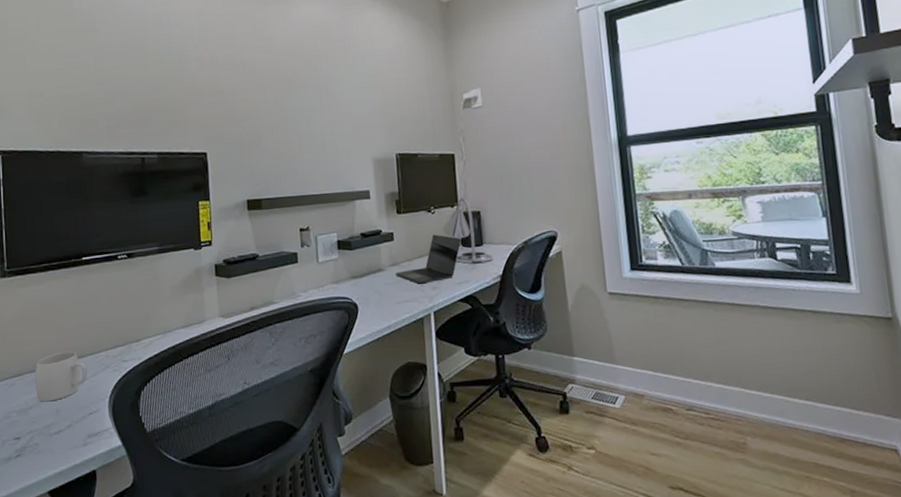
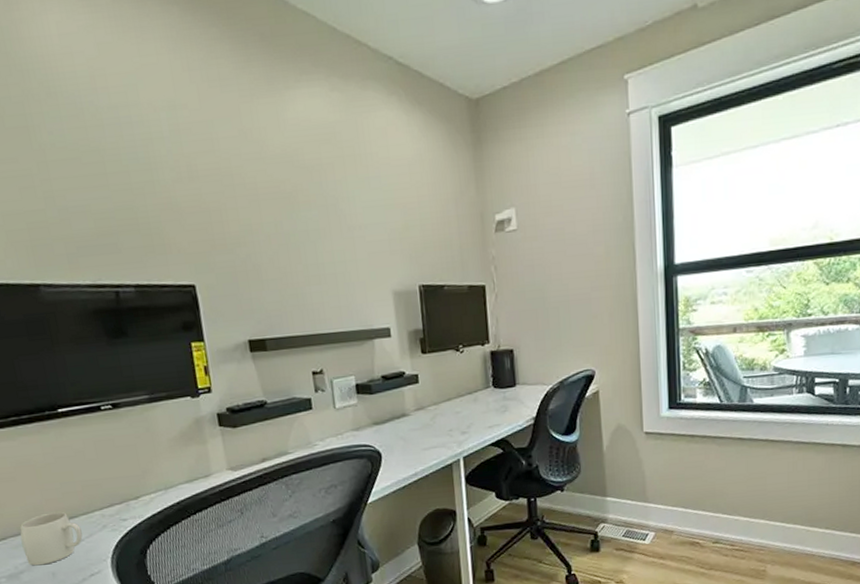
laptop: present [396,234,461,284] -> none [422,375,493,429]
table lamp: present [443,197,493,264] -> none [472,334,526,407]

